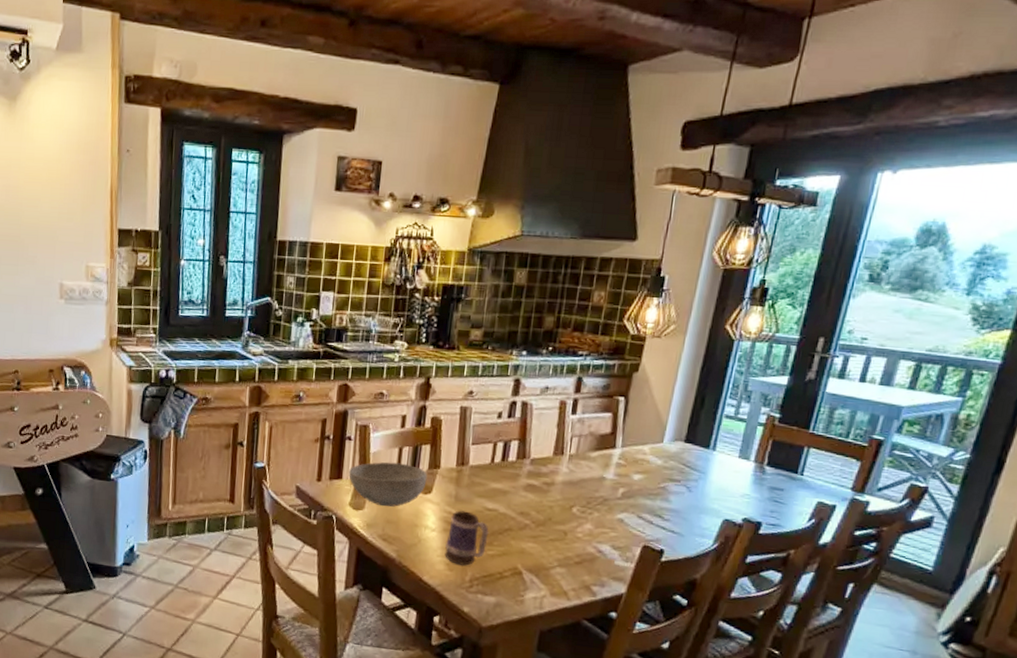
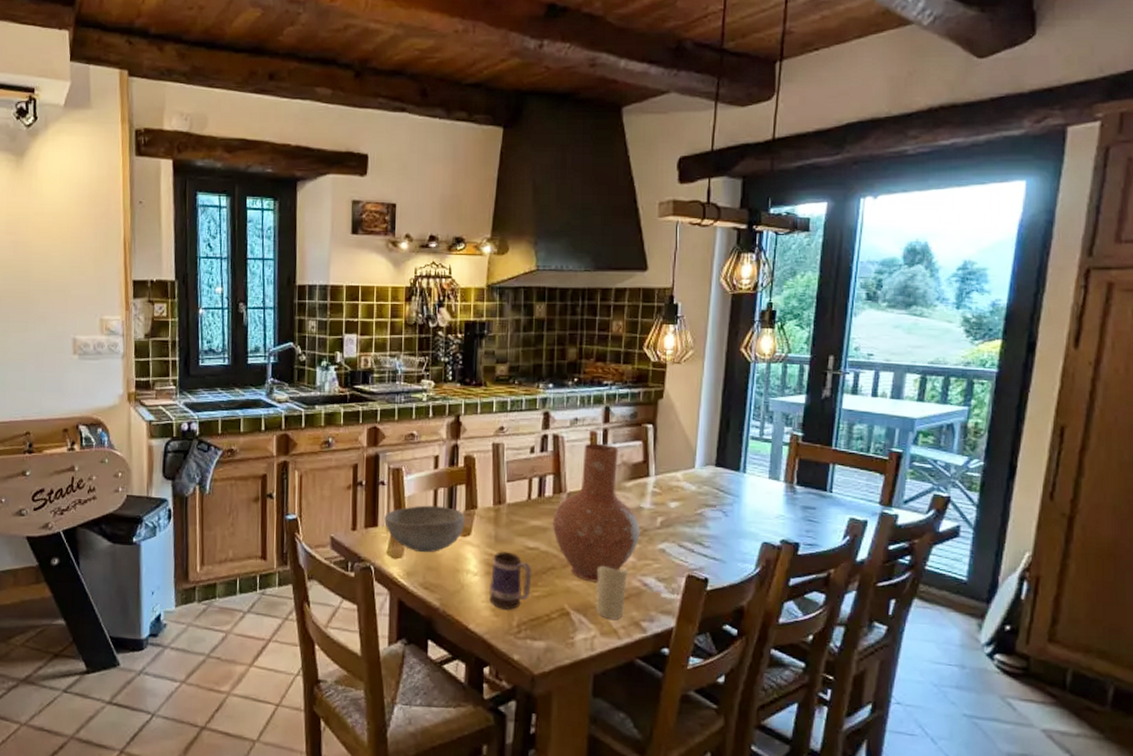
vase: none [513,412,601,546] -> present [553,443,640,582]
candle: none [548,530,584,582] -> present [596,565,627,619]

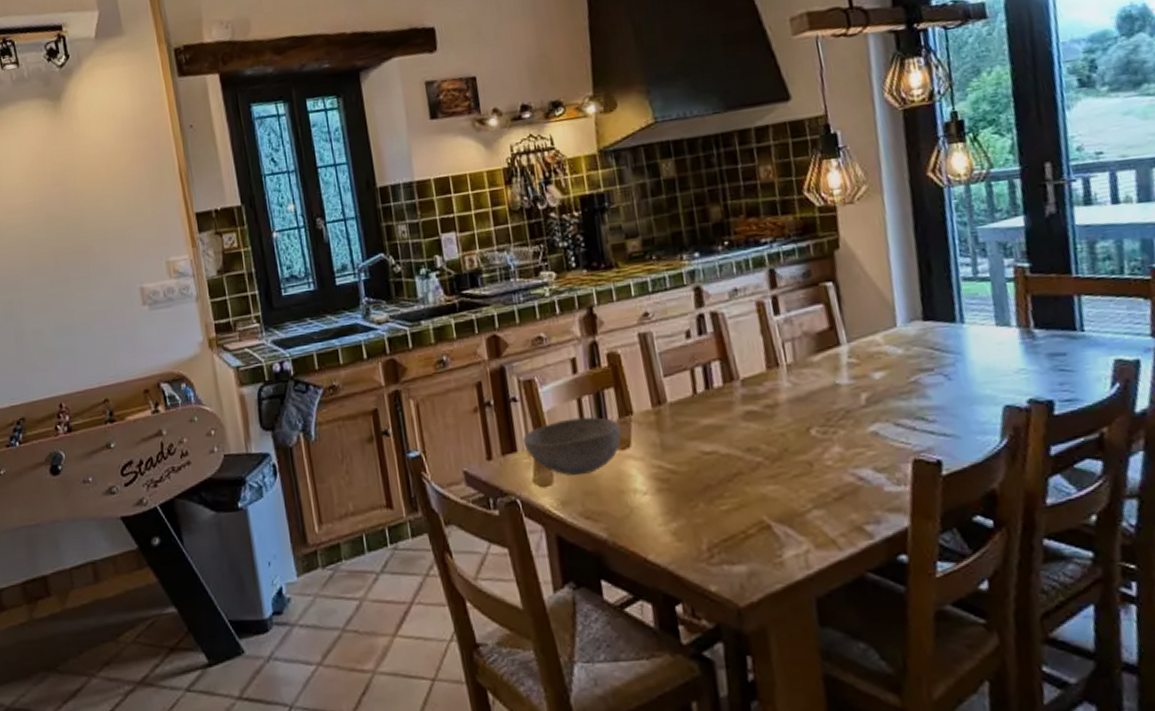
mug: present [489,551,532,610] -> none [663,461,717,532]
vase: present [553,443,640,582] -> none [728,314,843,484]
candle: present [596,565,627,619] -> none [796,461,841,527]

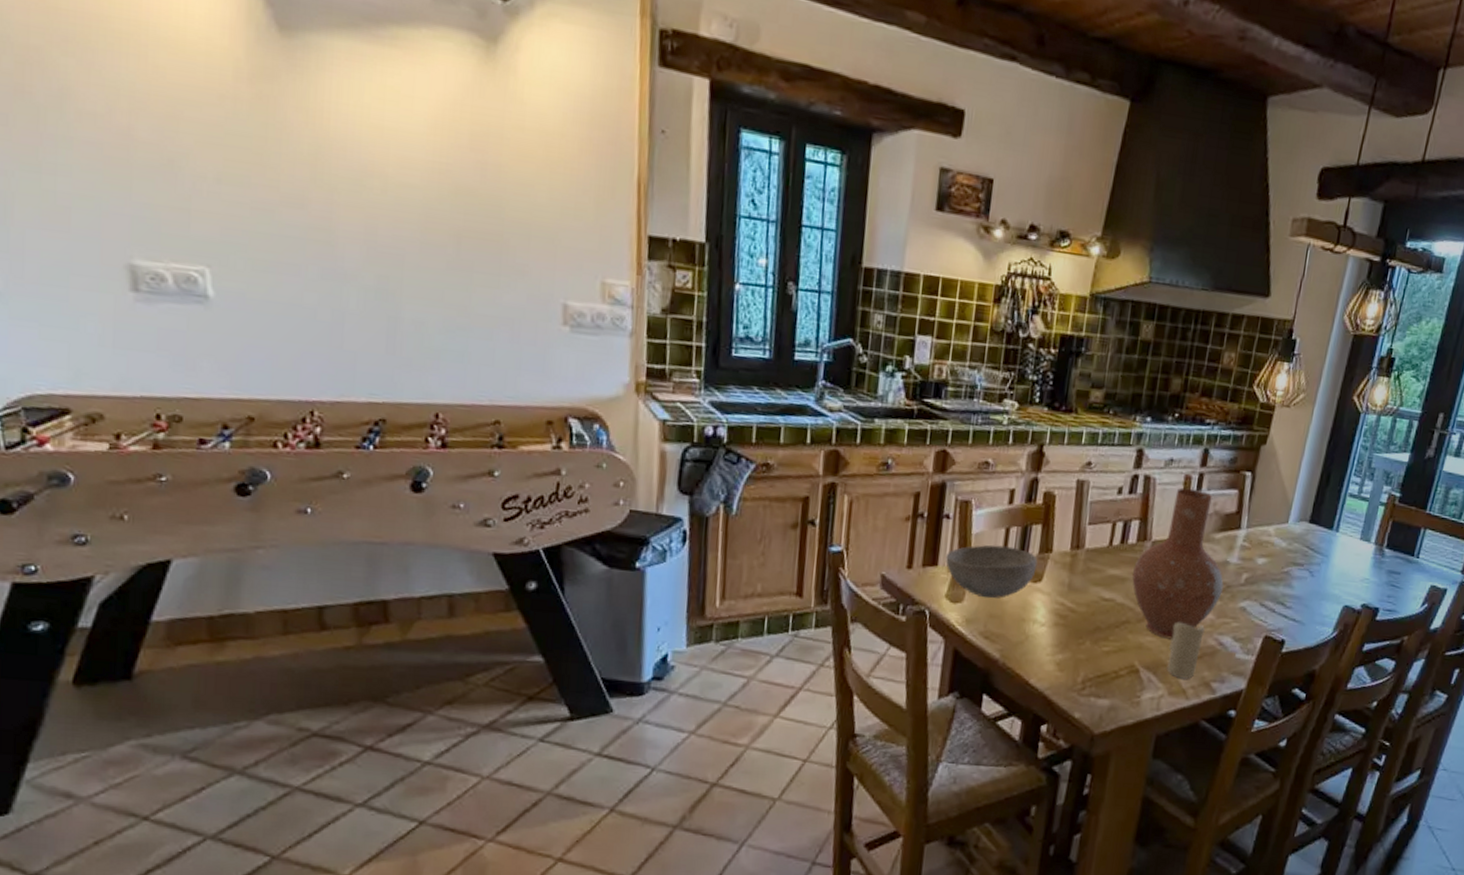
vase: none [728,314,843,484] -> present [1132,487,1224,639]
candle: none [796,461,841,527] -> present [1167,622,1205,679]

